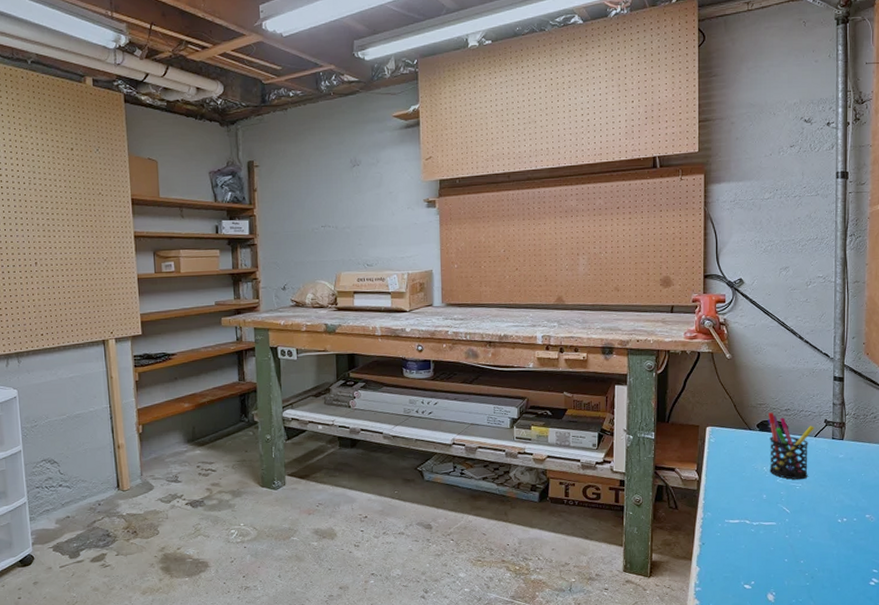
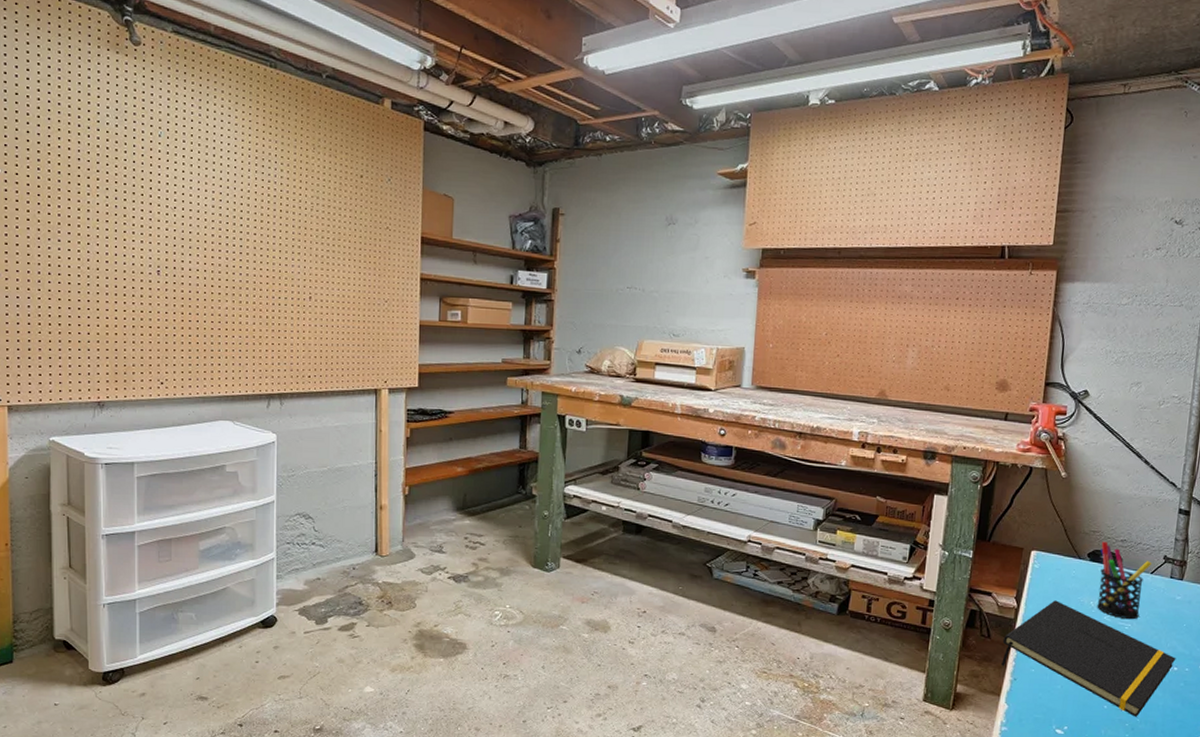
notepad: none [689,469,845,567] -> present [1001,600,1176,717]

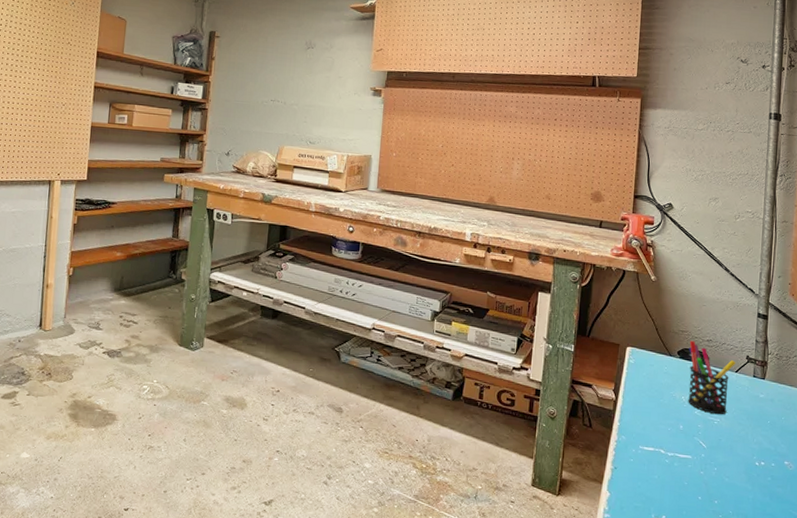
notepad: present [1001,600,1176,717] -> none [603,394,763,509]

